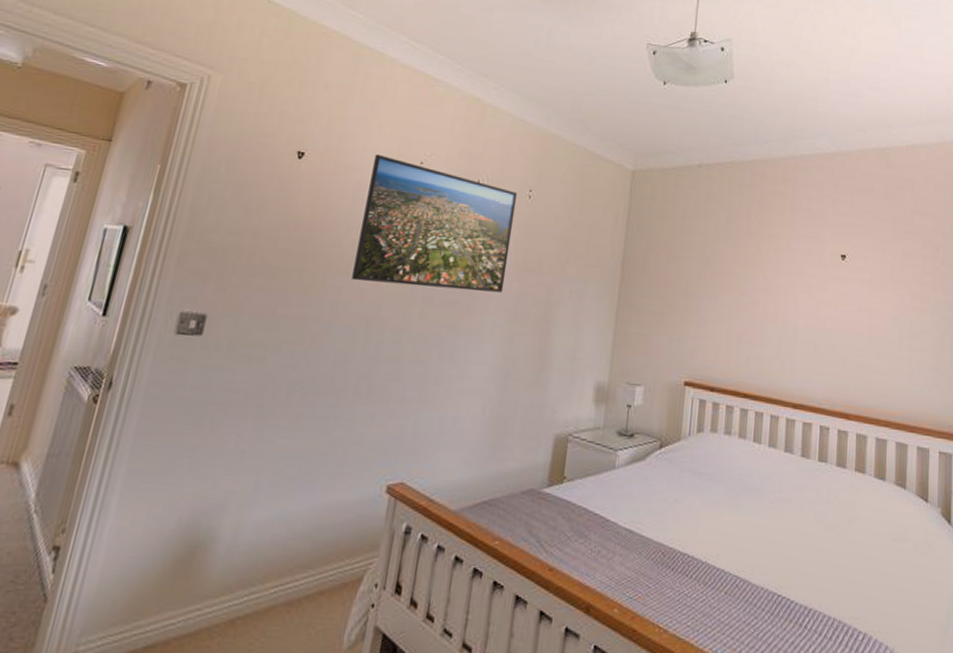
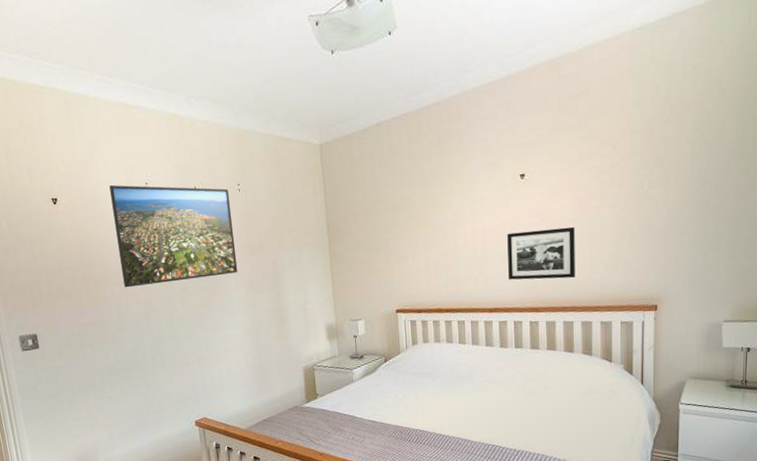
picture frame: none [819,317,894,386] -> present [507,226,575,280]

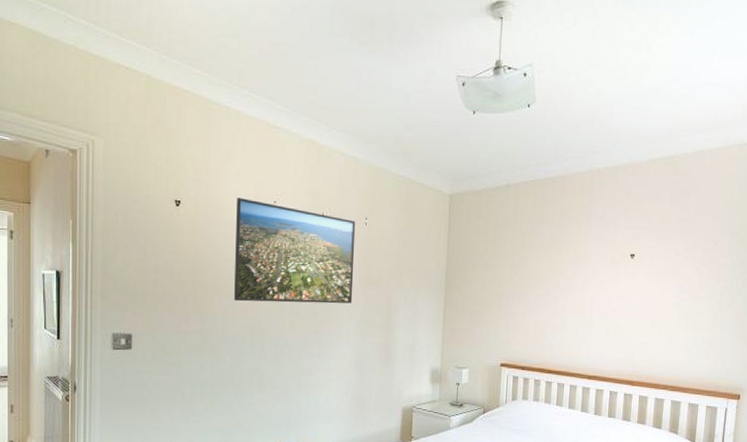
picture frame: present [507,226,575,280] -> none [609,307,674,358]

